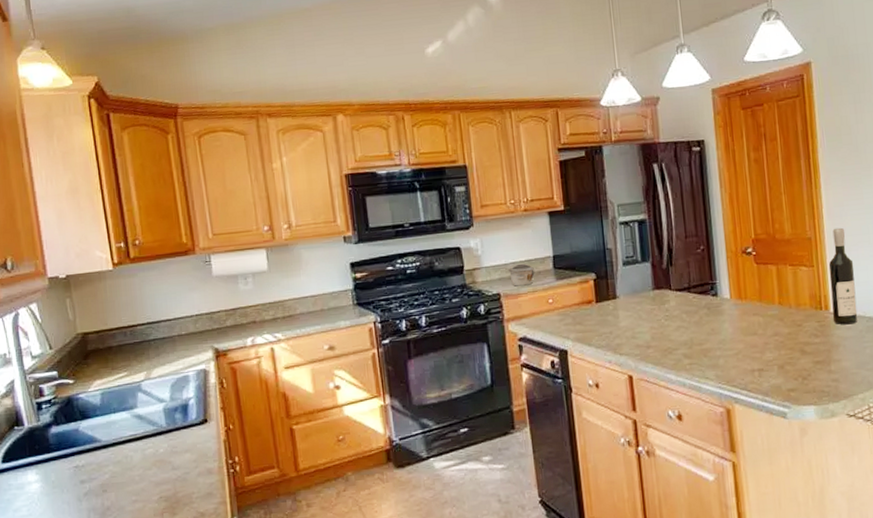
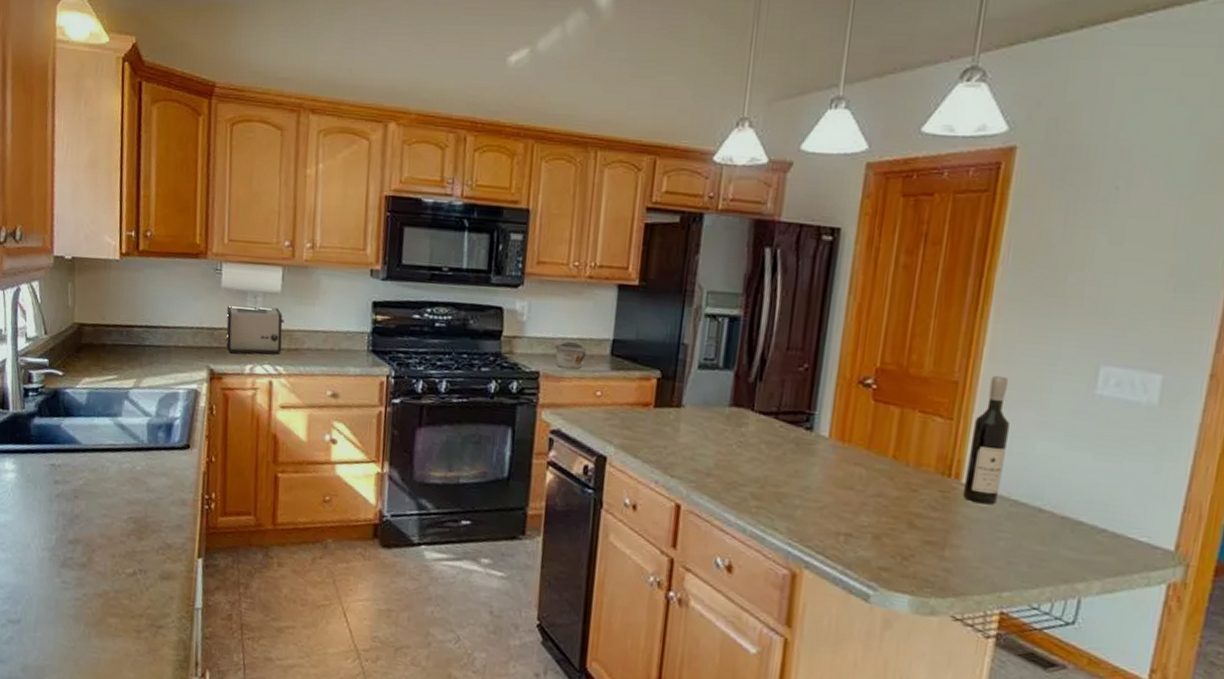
toaster: none [222,284,277,331] -> present [226,306,284,355]

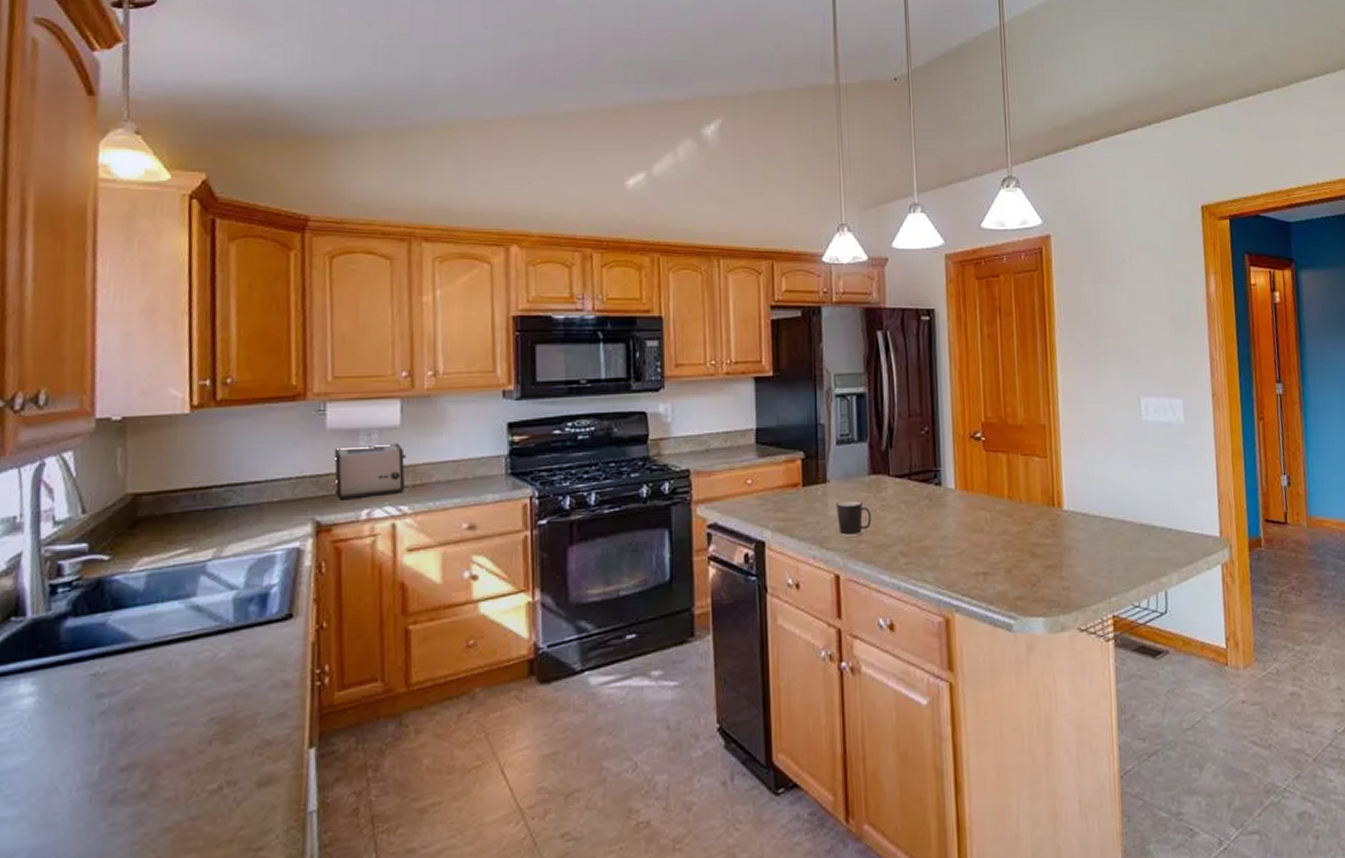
cooking pot: present [554,340,587,370] -> none [701,435,733,464]
mug: none [686,429,726,470] -> present [836,500,872,538]
bottle: present [962,375,1011,505] -> none [1063,415,1092,525]

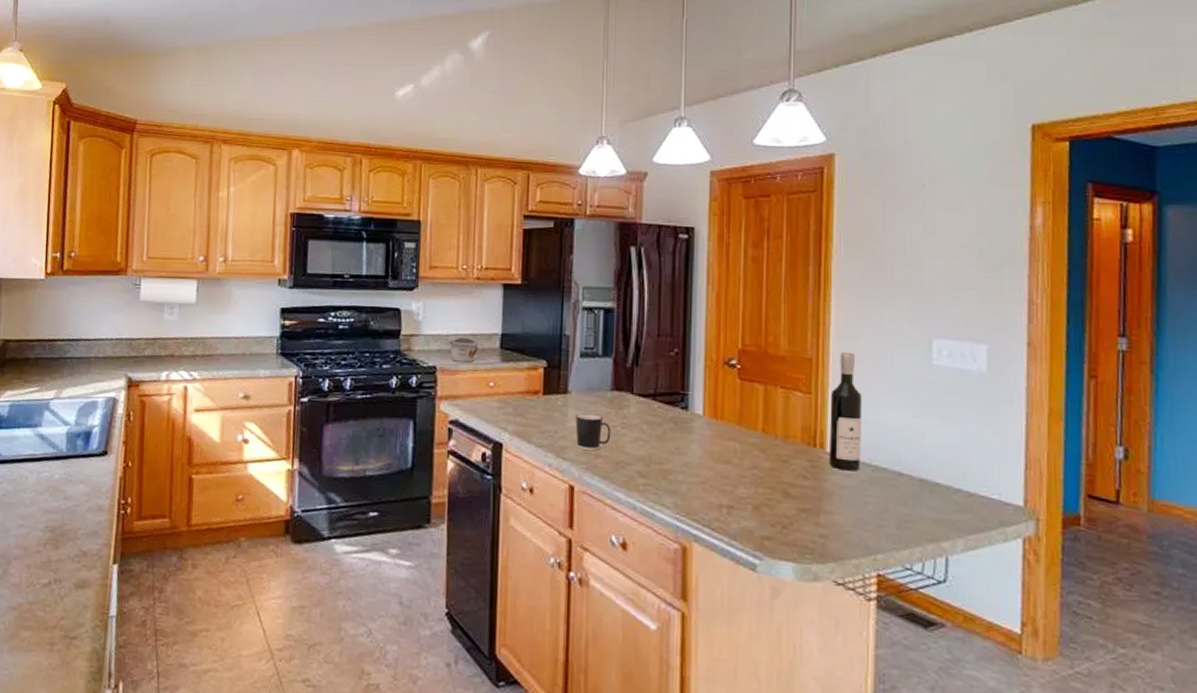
toaster: present [335,443,406,500] -> none [144,317,199,362]
cooking pot: none [701,435,733,464] -> present [449,336,478,364]
bottle: none [1063,415,1092,525] -> present [828,351,863,471]

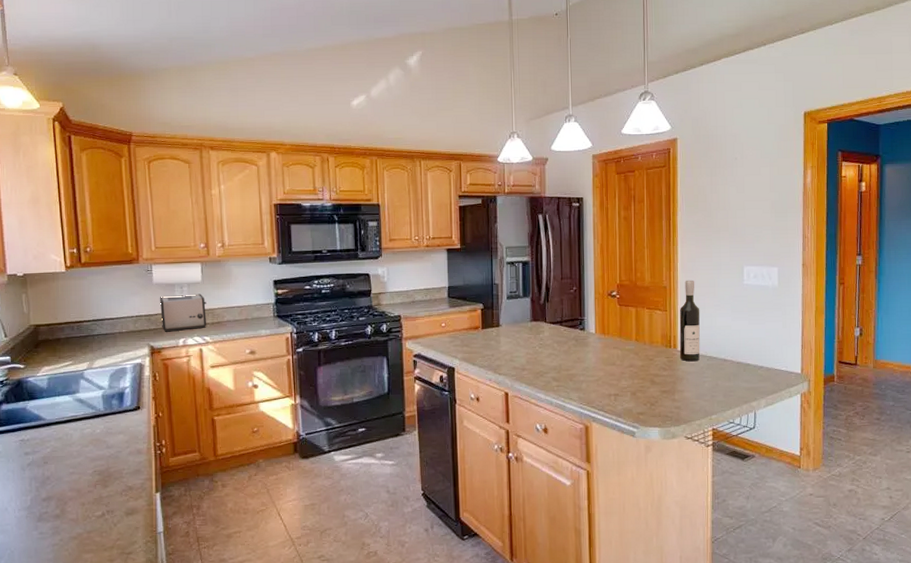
toaster: none [144,317,199,362] -> present [160,294,207,332]
cooking pot: present [449,336,478,364] -> none [409,291,431,311]
mug: present [575,413,611,451] -> none [506,340,532,367]

